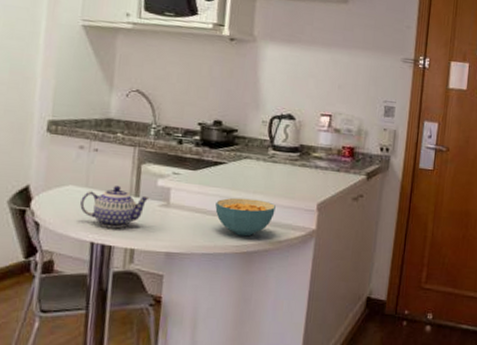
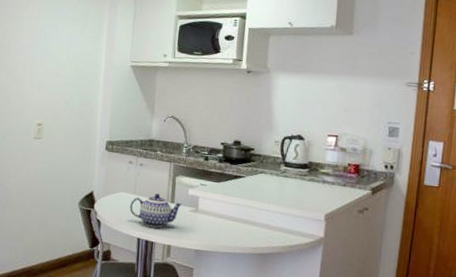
cereal bowl: present [215,198,276,237] -> none [235,206,287,240]

